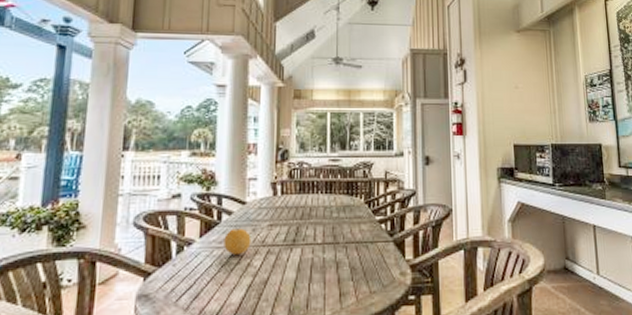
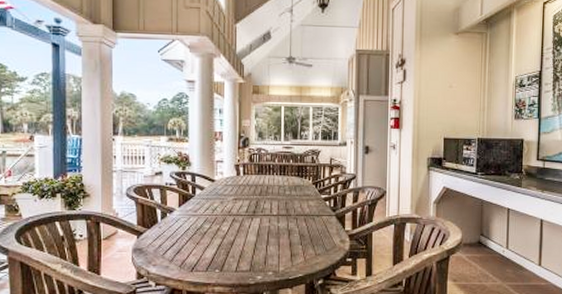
fruit: present [224,228,251,256] -> none [198,201,220,222]

